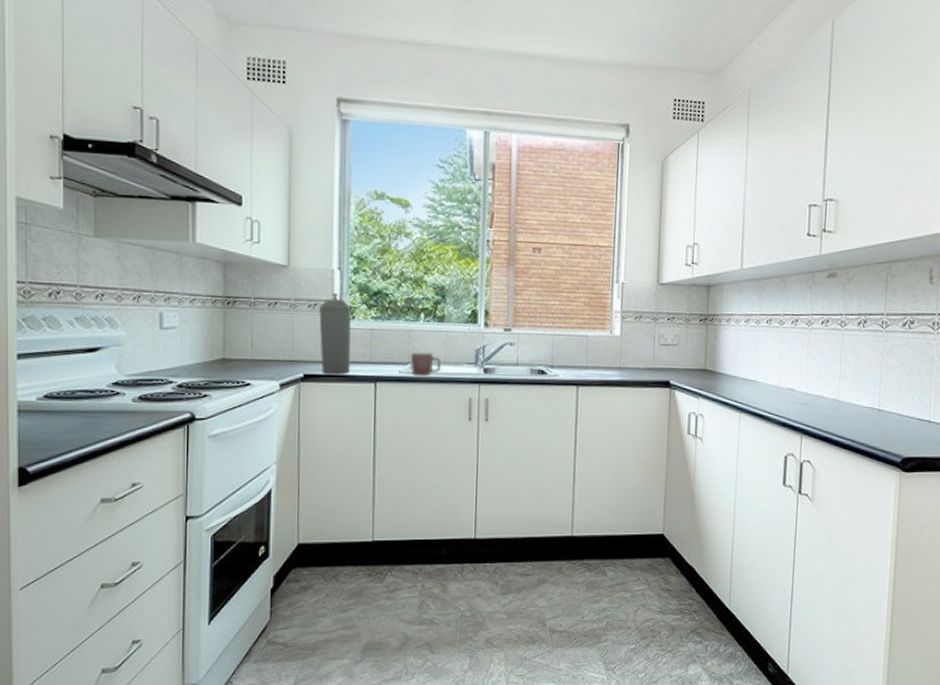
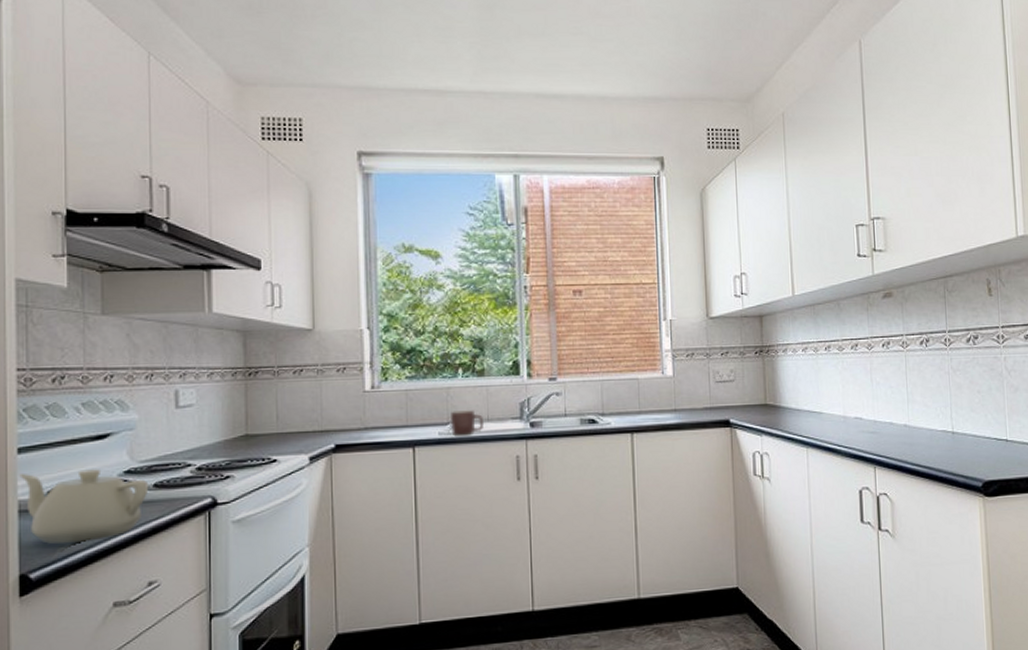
teapot: none [18,378,134,444] -> present [19,469,149,545]
canister: present [319,293,351,376] -> none [349,355,386,444]

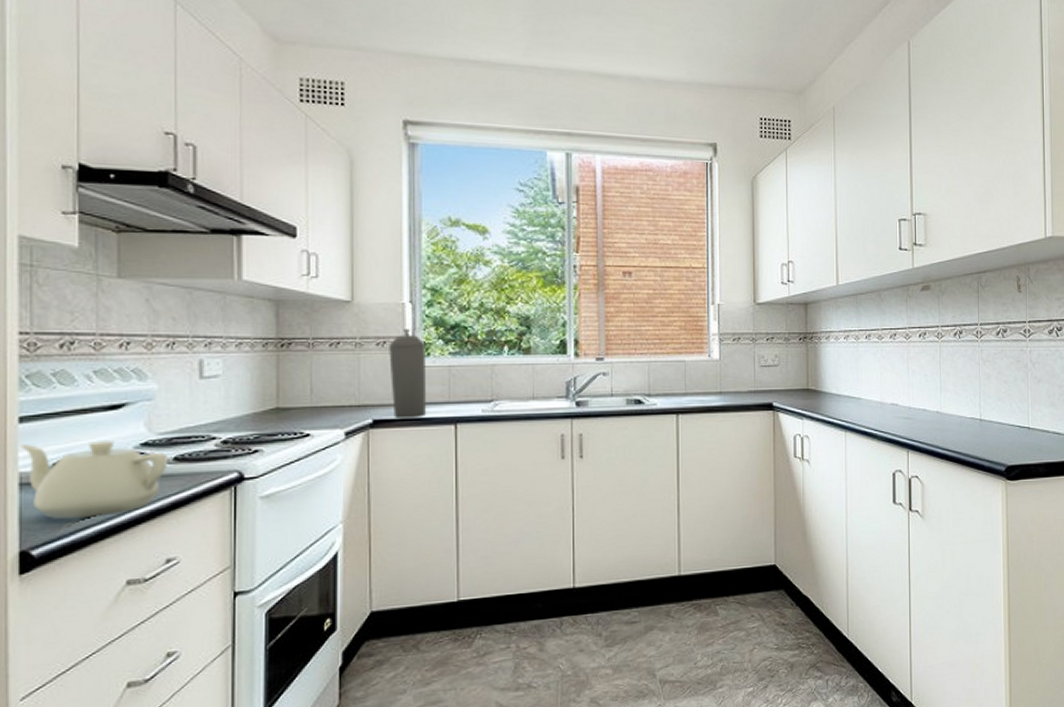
canister: none [349,355,386,444] -> present [389,329,427,419]
mug: present [451,410,483,437] -> none [495,388,528,414]

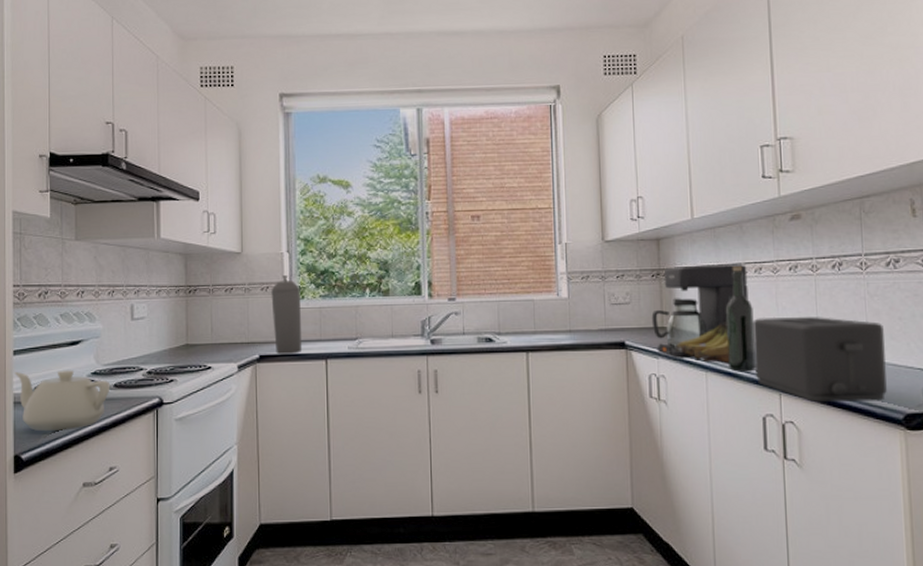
coffee maker: none [798,330,884,420] -> present [651,264,749,359]
fruit: none [818,384,866,425] -> present [675,321,730,365]
wine bottle: none [864,332,888,432] -> present [725,266,756,372]
toaster: none [887,379,993,458] -> present [752,316,887,403]

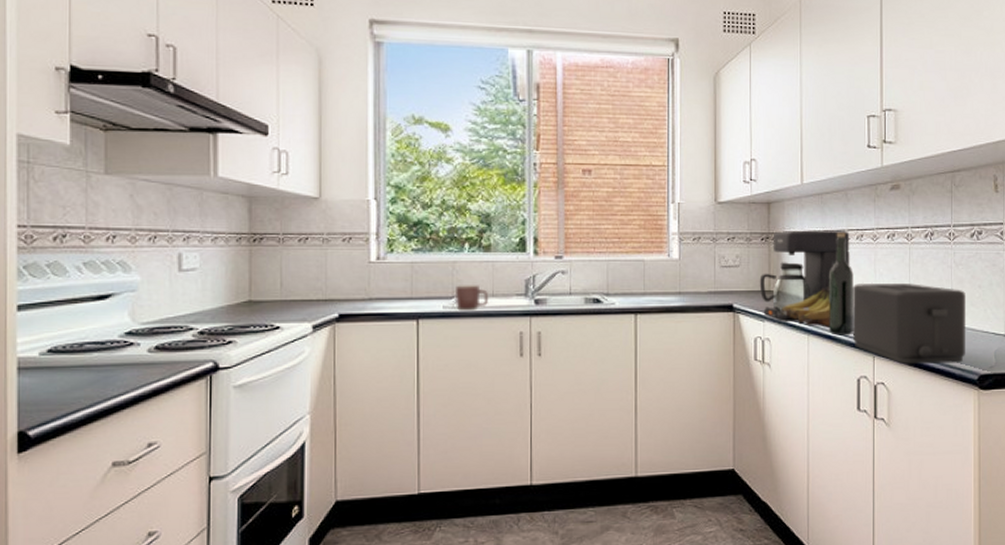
teapot: present [14,370,110,432] -> none [19,329,150,403]
canister: present [271,275,303,355] -> none [354,226,390,314]
mug: none [359,327,388,351] -> present [456,285,488,311]

